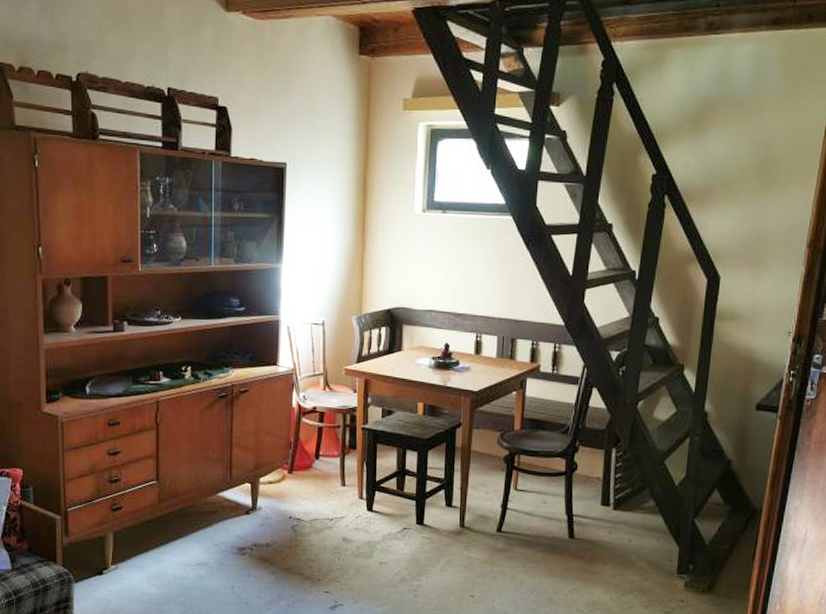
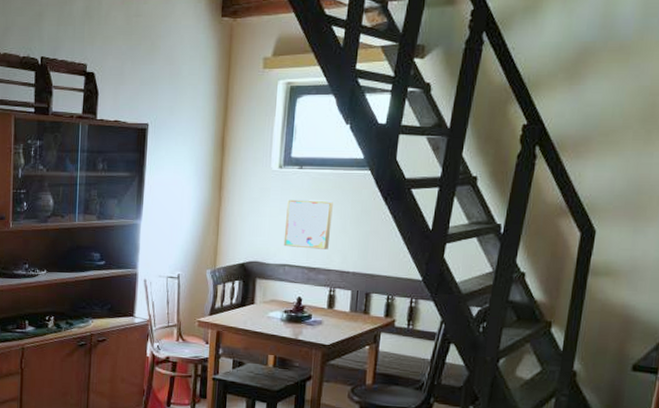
wall art: none [429,244,477,295] -> present [283,199,333,249]

